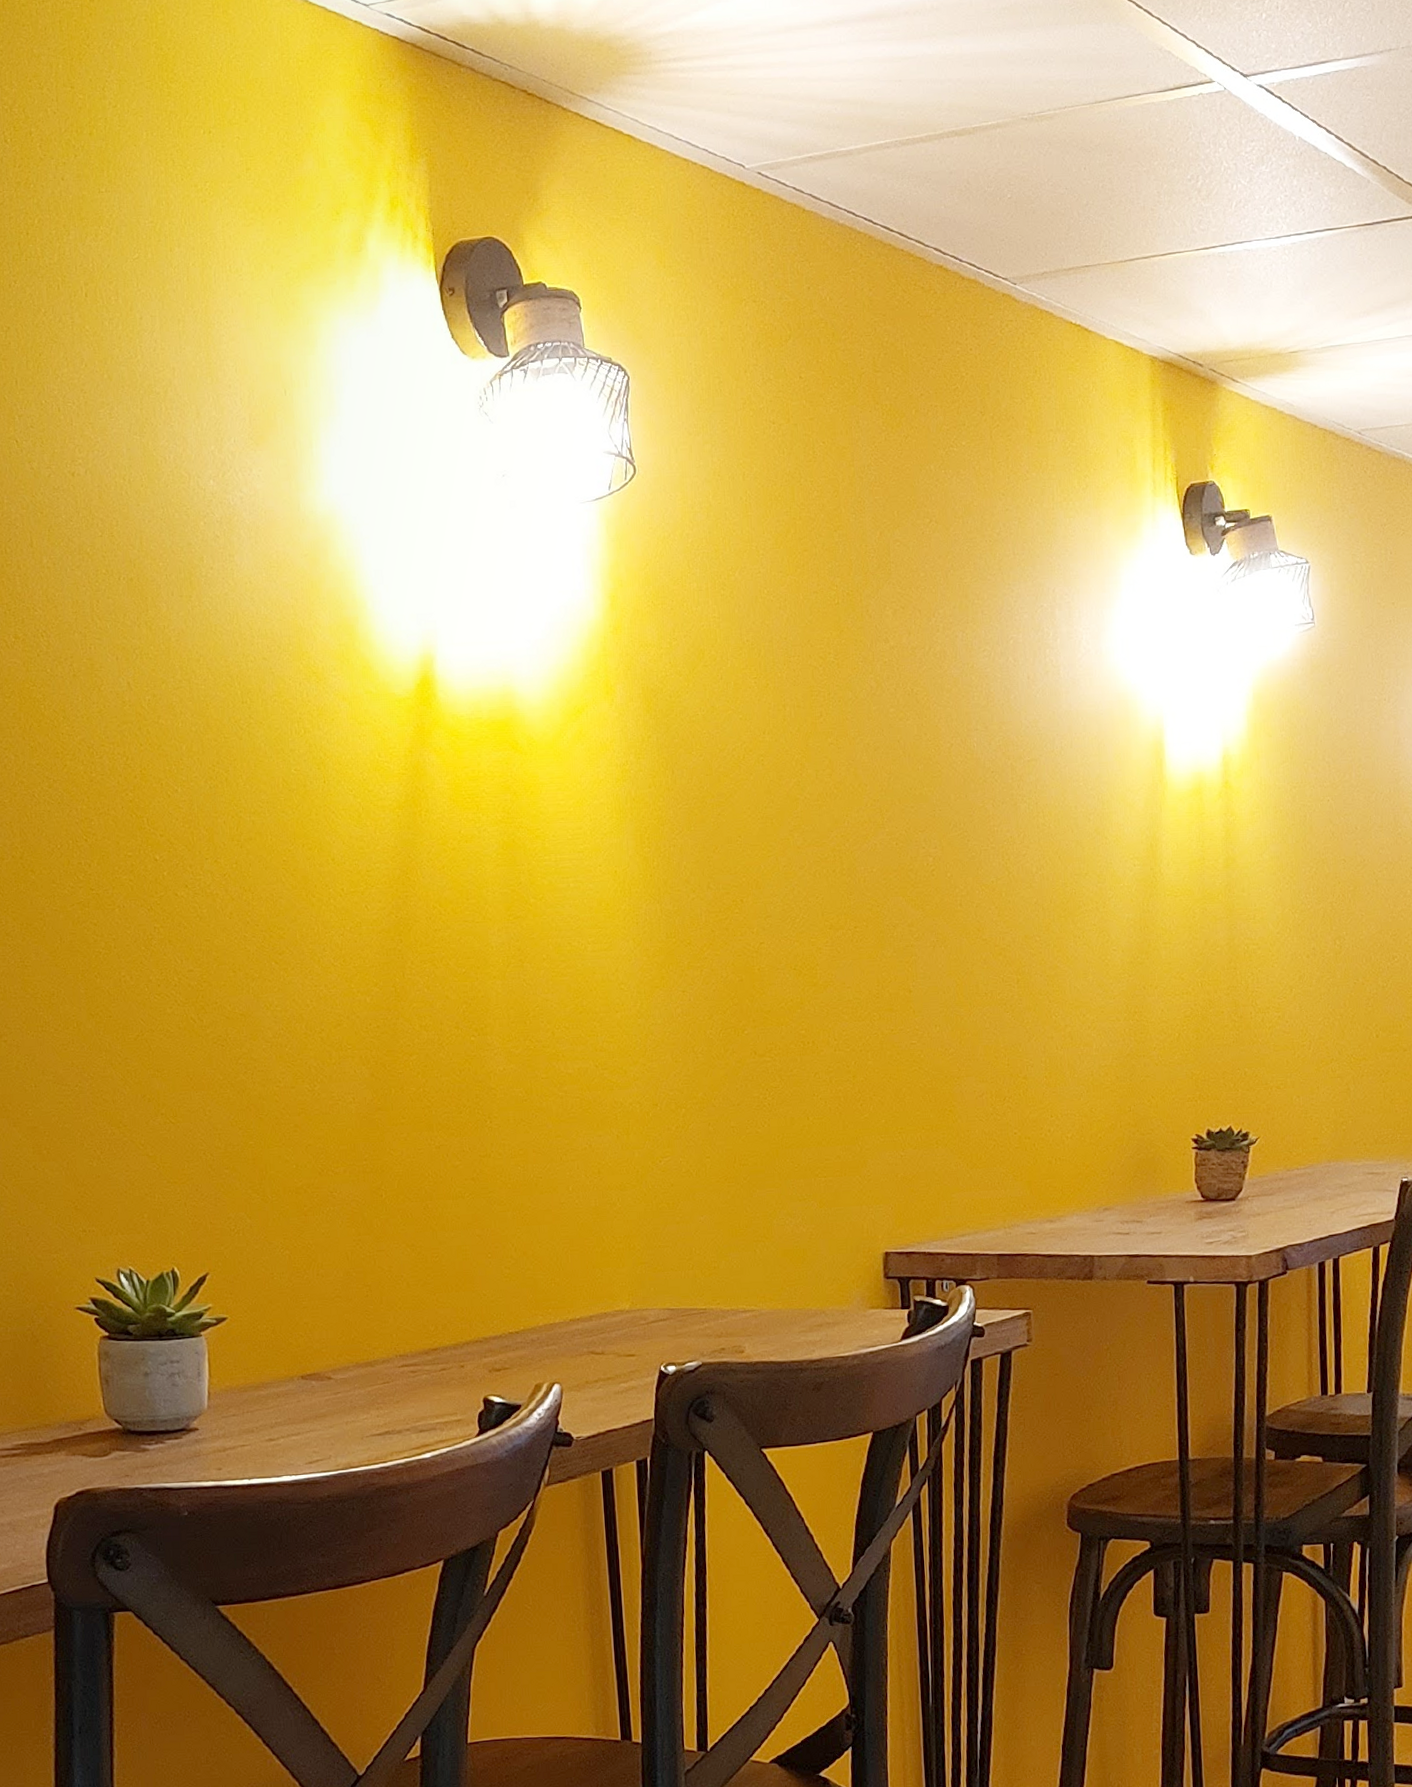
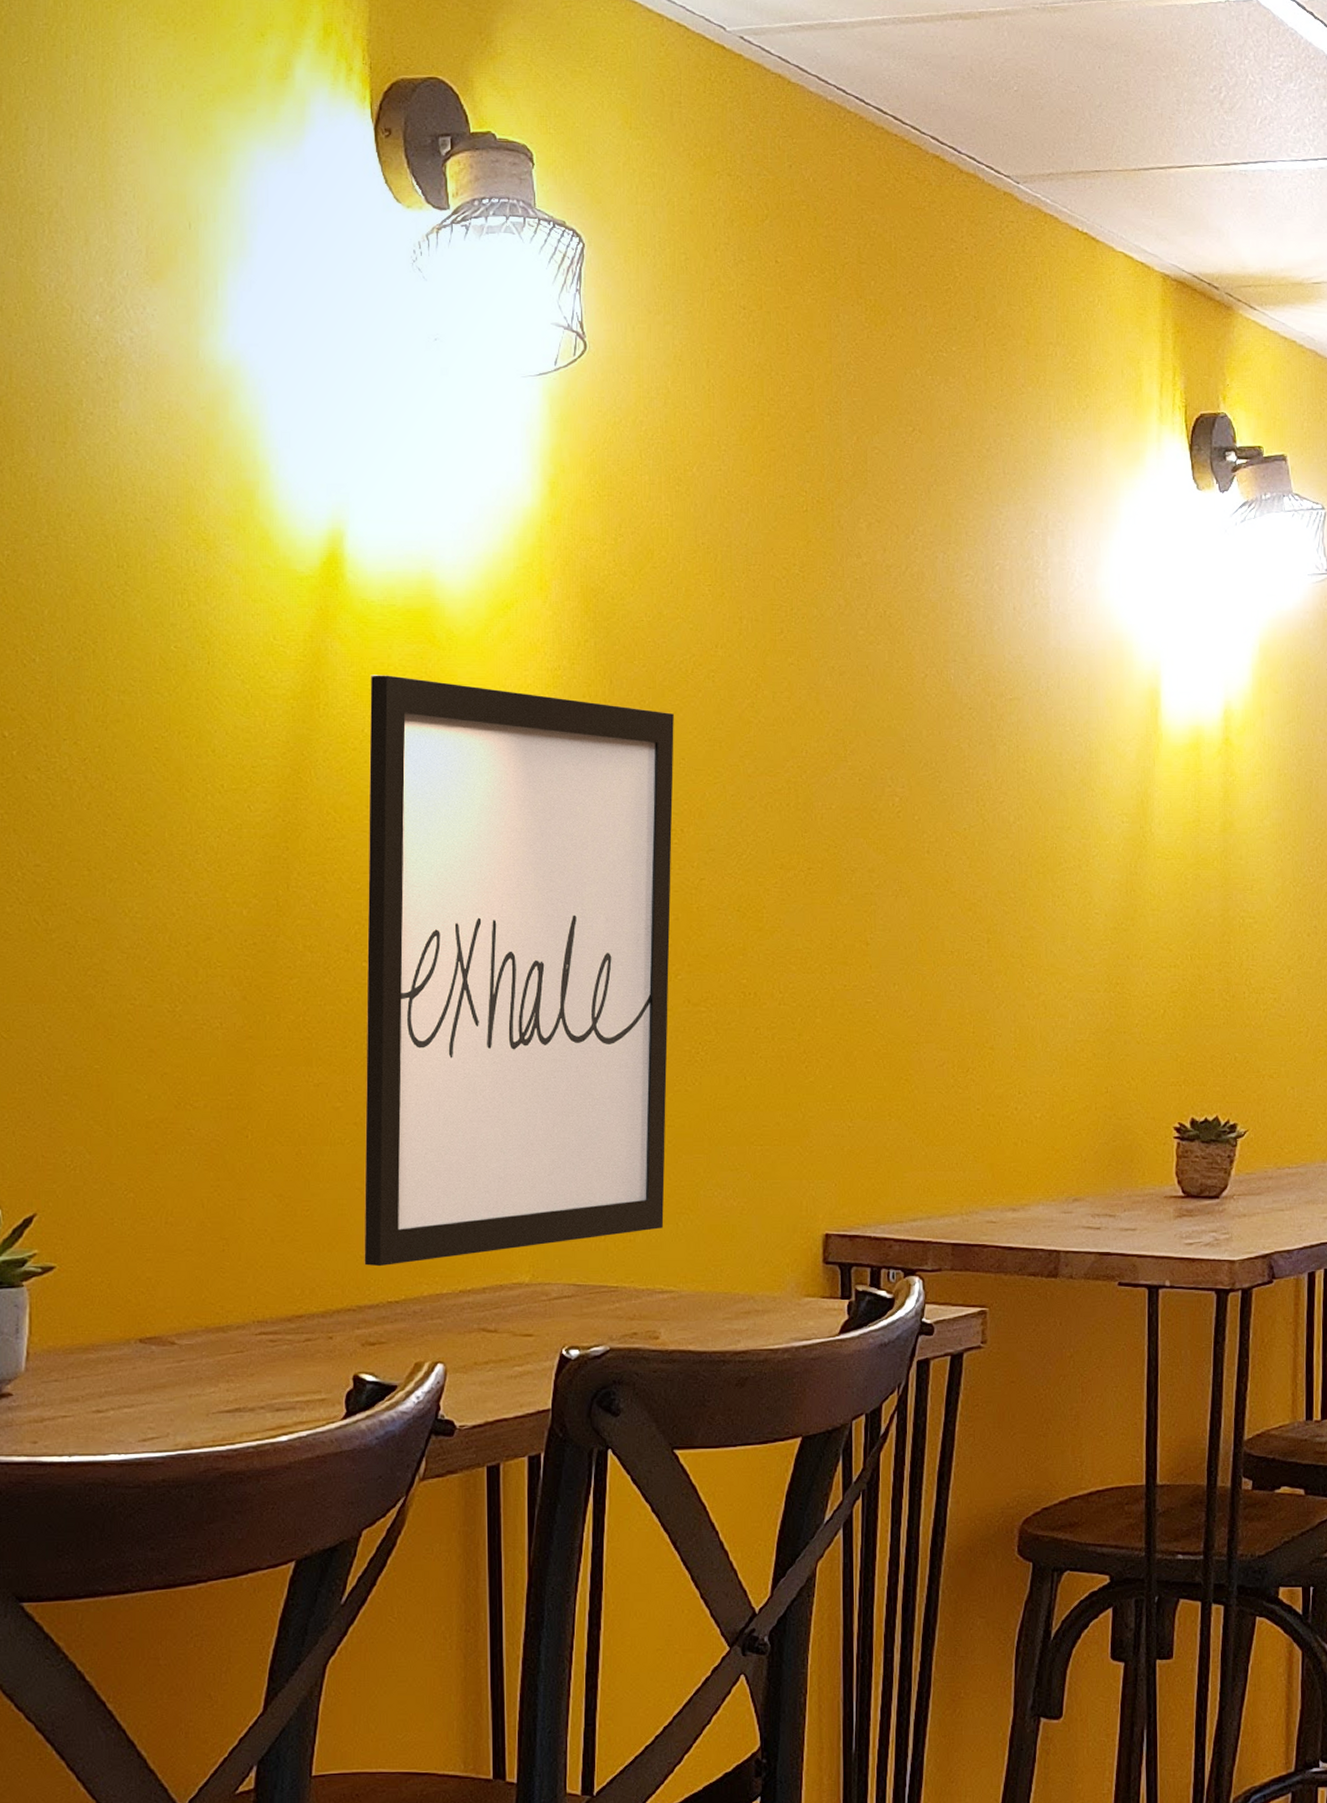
wall art: none [464,780,743,1303] -> present [364,675,674,1267]

